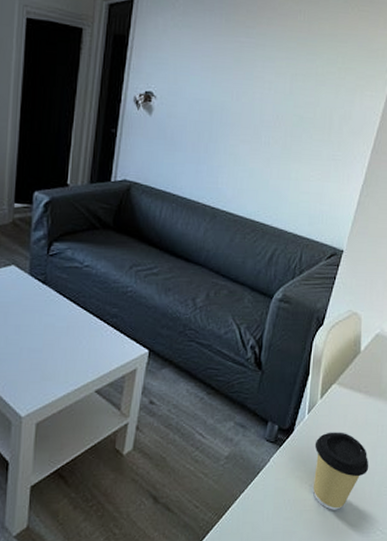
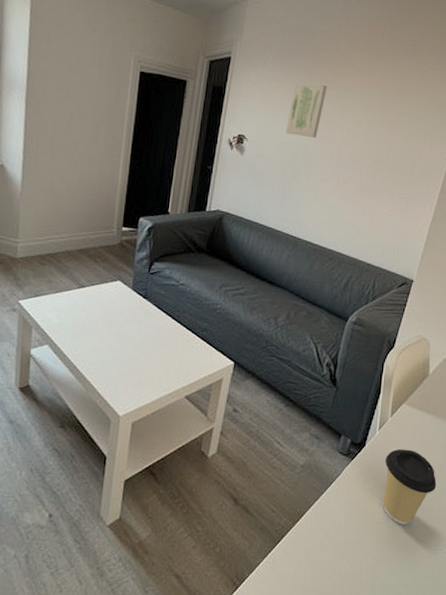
wall art: none [200,30,245,93] -> present [286,84,327,137]

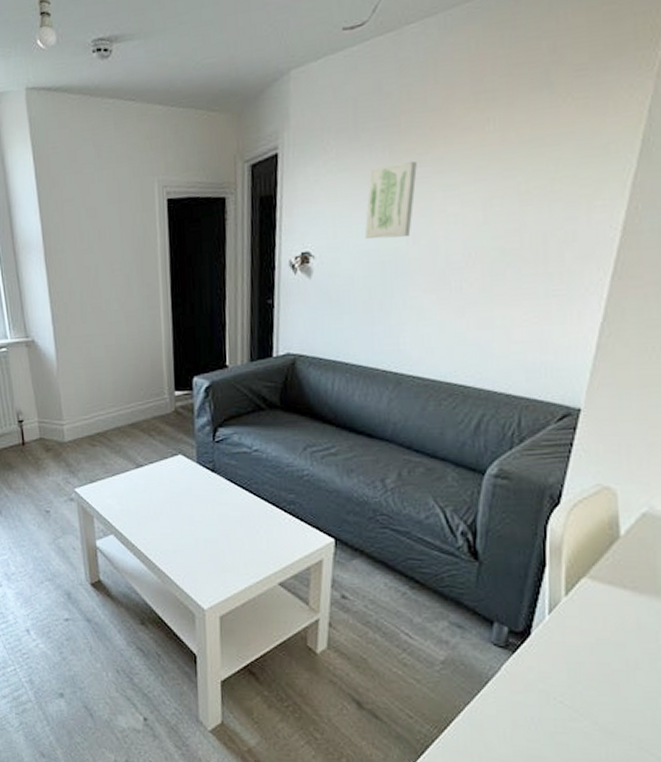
coffee cup: present [383,448,437,525] -> none [562,637,648,736]

